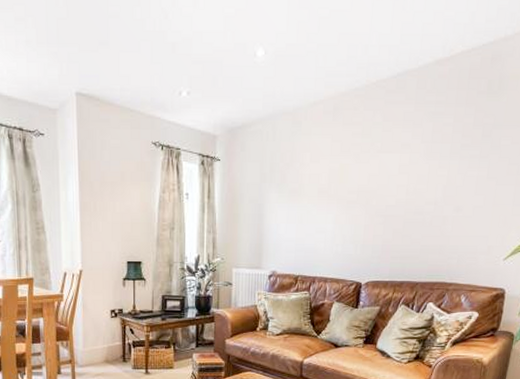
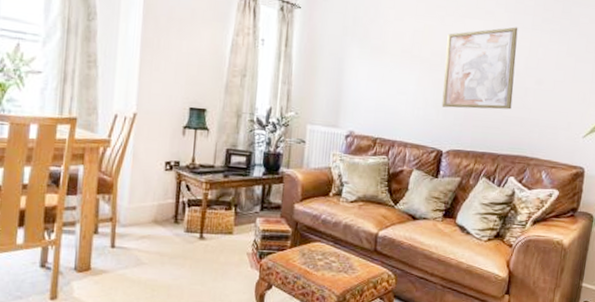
wall art: none [359,157,436,242] -> present [441,27,518,110]

